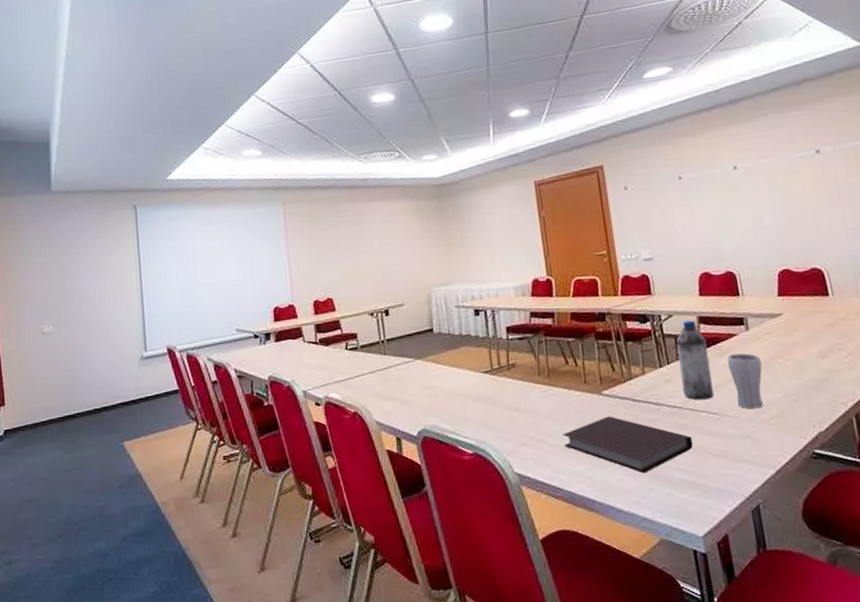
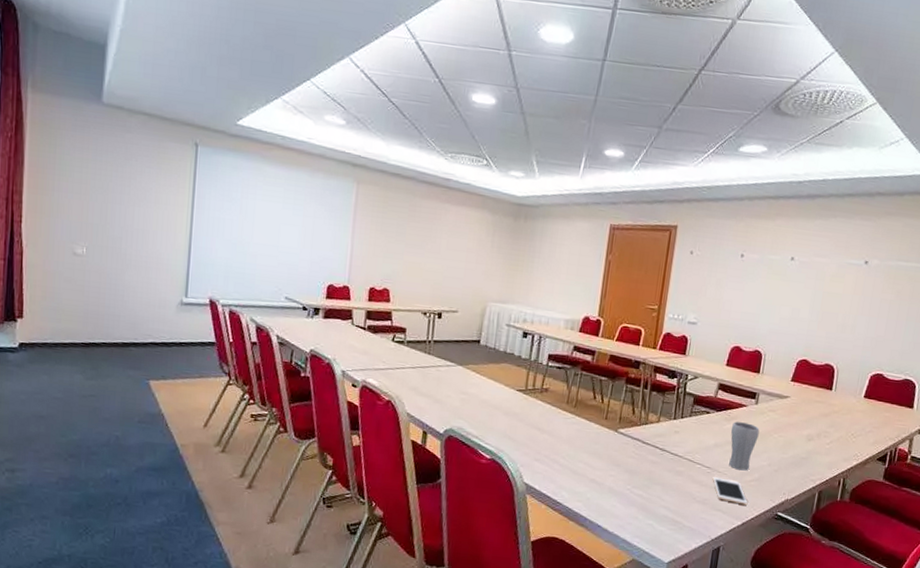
notebook: present [562,416,693,474] -> none [573,451,683,504]
water bottle: present [676,320,714,400] -> none [687,384,720,455]
cell phone: none [724,422,776,449] -> present [712,477,748,505]

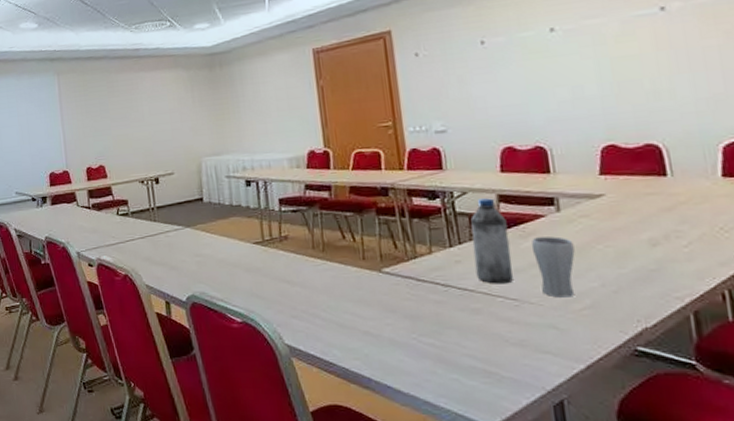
water bottle: none [687,384,720,455] -> present [470,198,513,284]
cell phone: present [712,477,748,505] -> none [524,310,587,342]

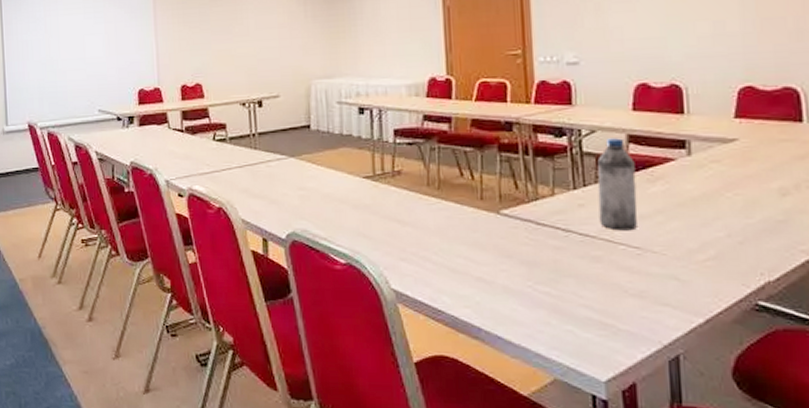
drinking glass: present [531,236,575,298] -> none [658,182,703,247]

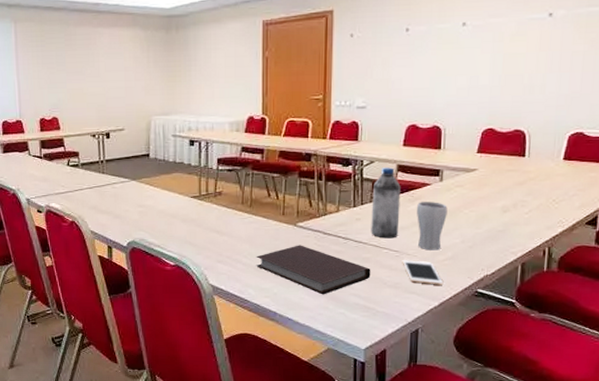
notebook: none [449,238,605,306] -> present [256,245,371,295]
cell phone: none [646,260,708,295] -> present [402,260,444,285]
drinking glass: none [658,182,703,247] -> present [416,202,448,251]

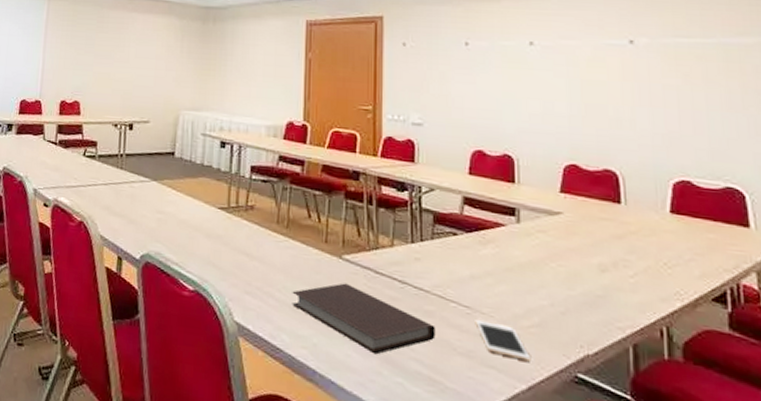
water bottle: present [371,167,401,239] -> none [433,198,469,290]
drinking glass: present [416,202,448,251] -> none [489,246,529,313]

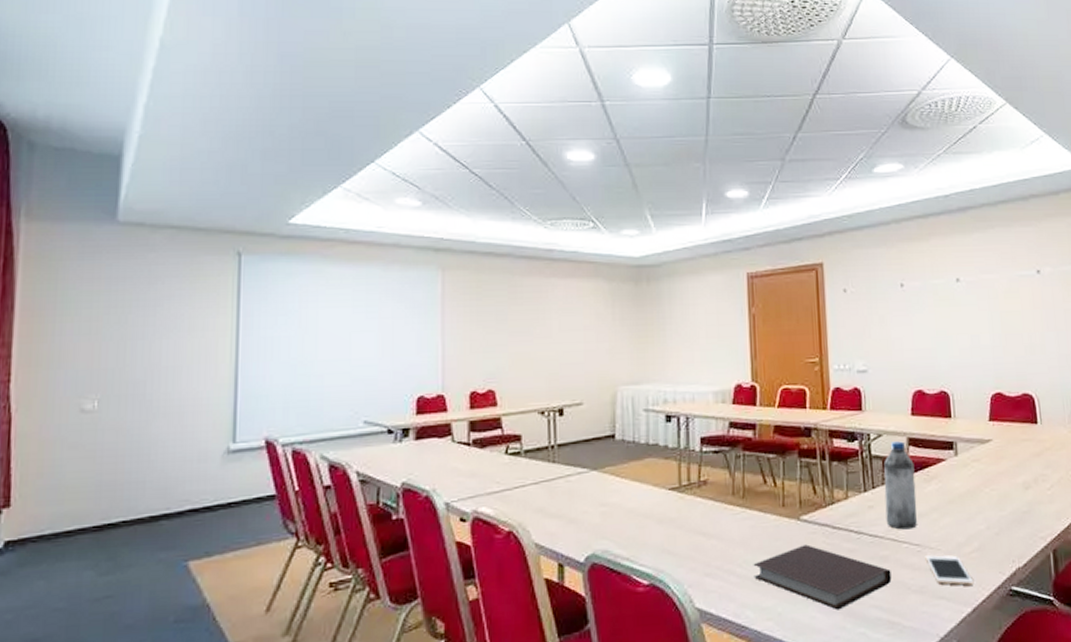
water bottle: none [433,198,469,290] -> present [884,441,917,530]

